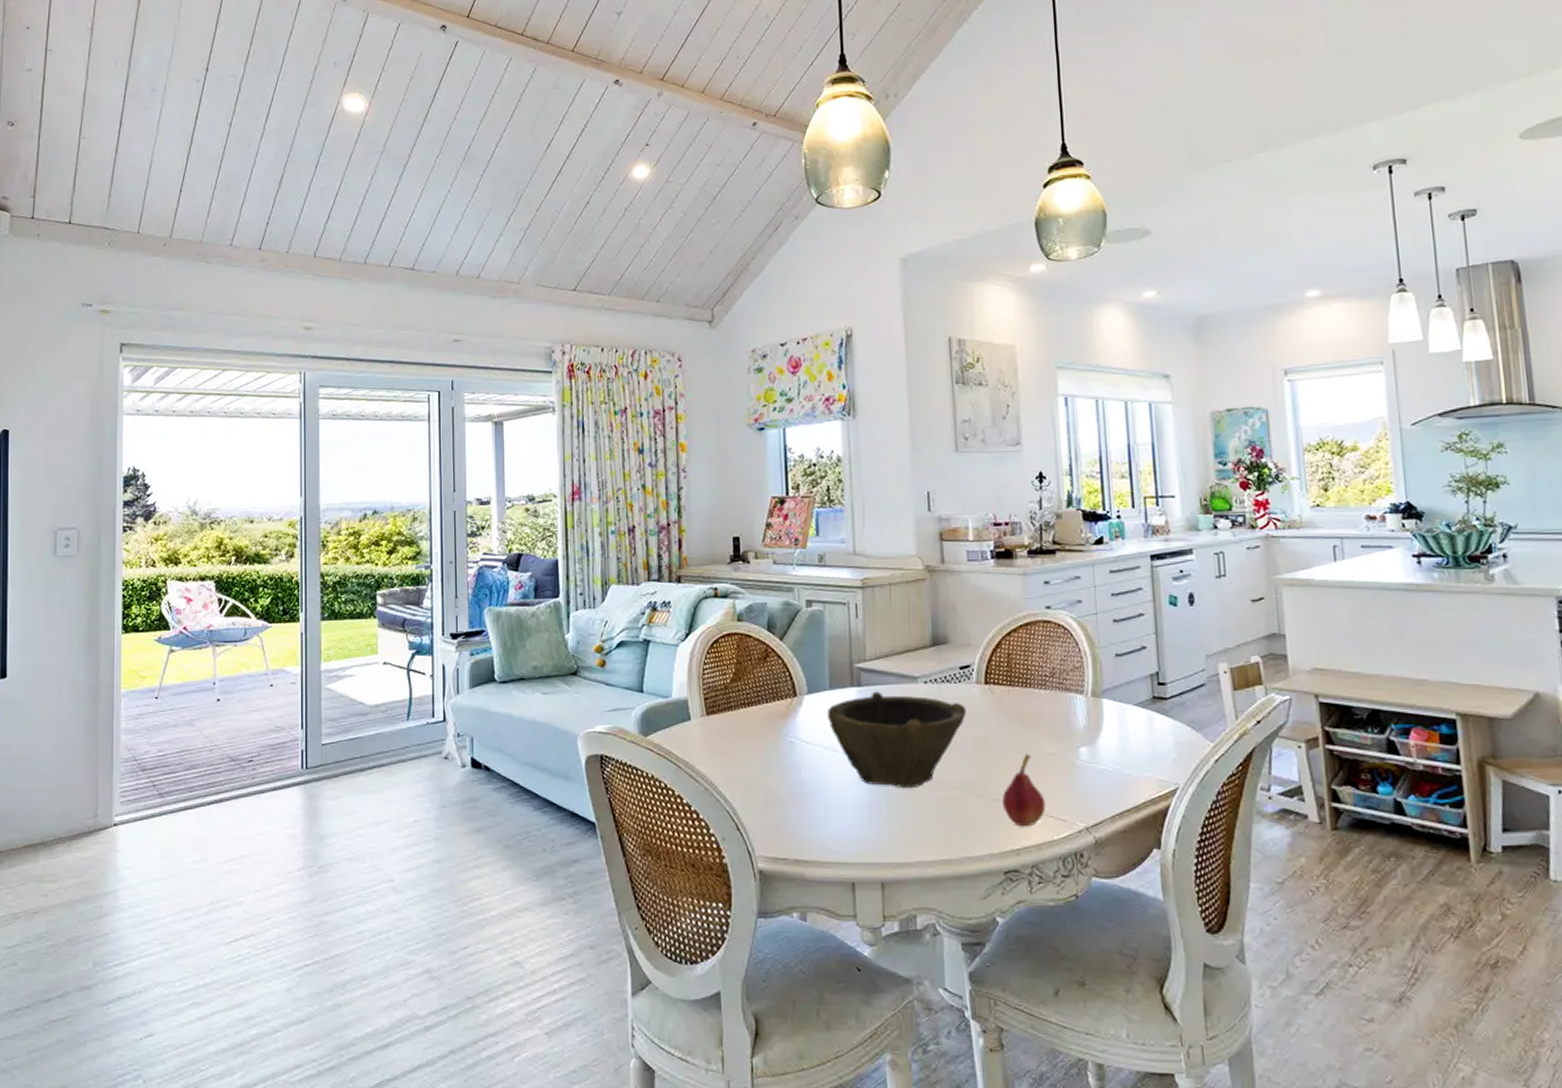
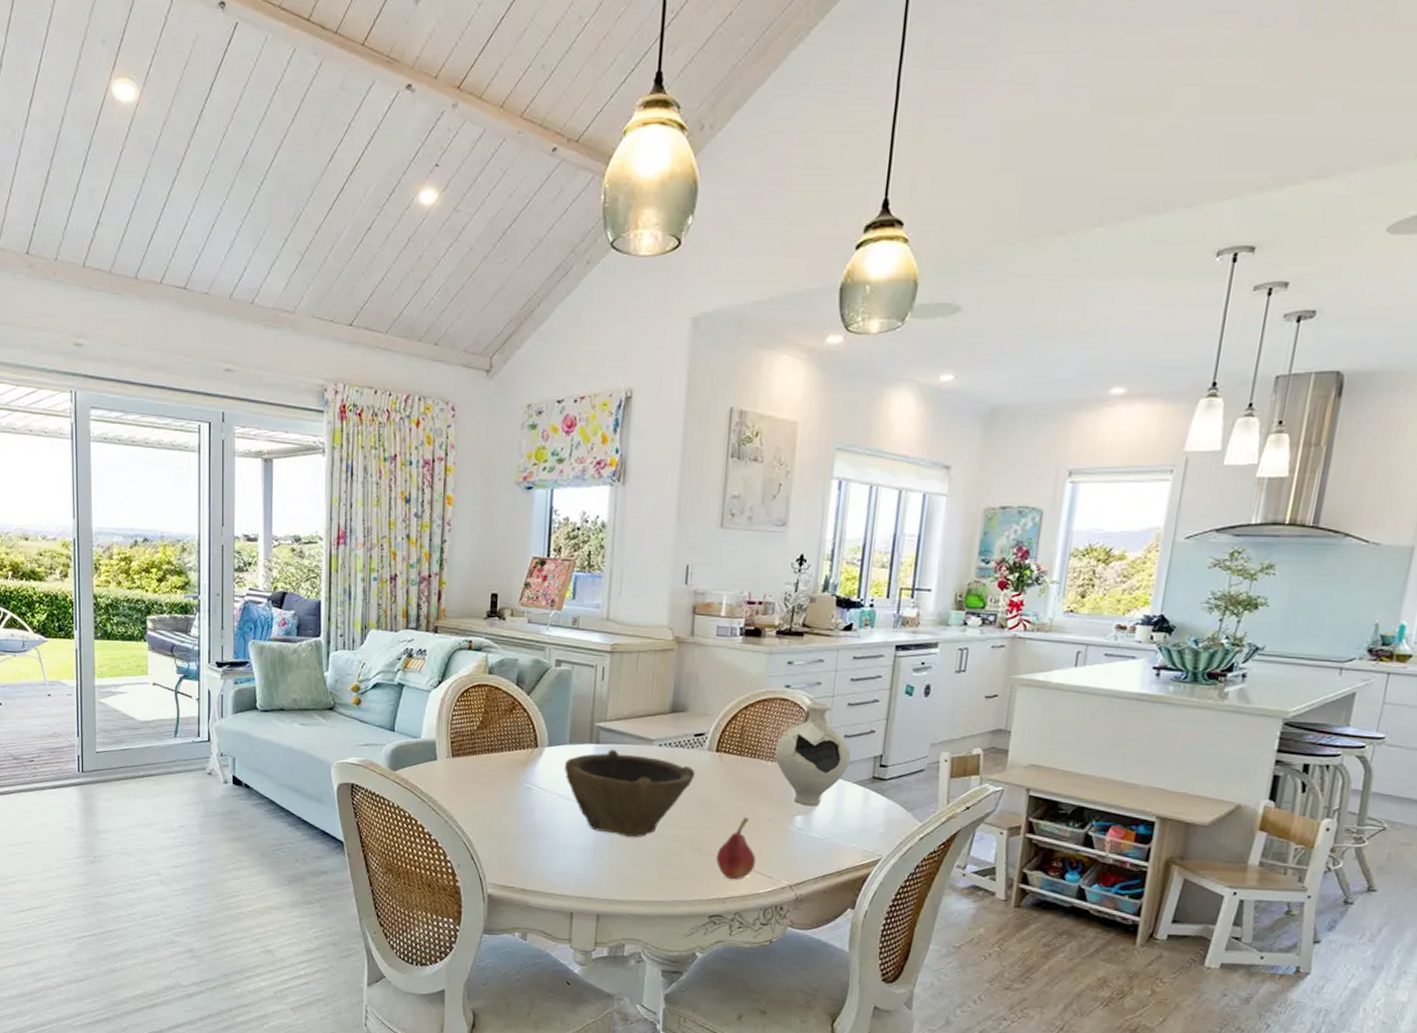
decorative vase: none [1046,621,1127,735] -> present [775,702,851,807]

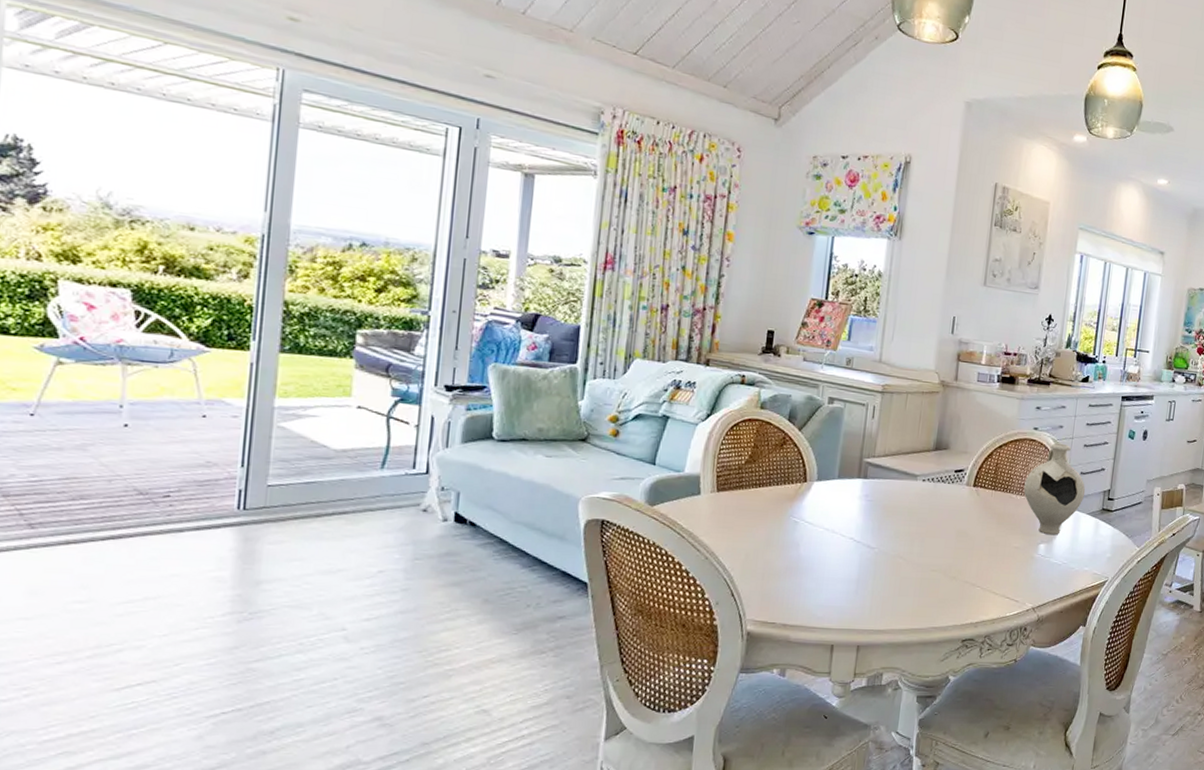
bowl: present [565,749,695,838] -> none [832,484,954,569]
fruit: present [716,817,756,880] -> none [970,547,1005,605]

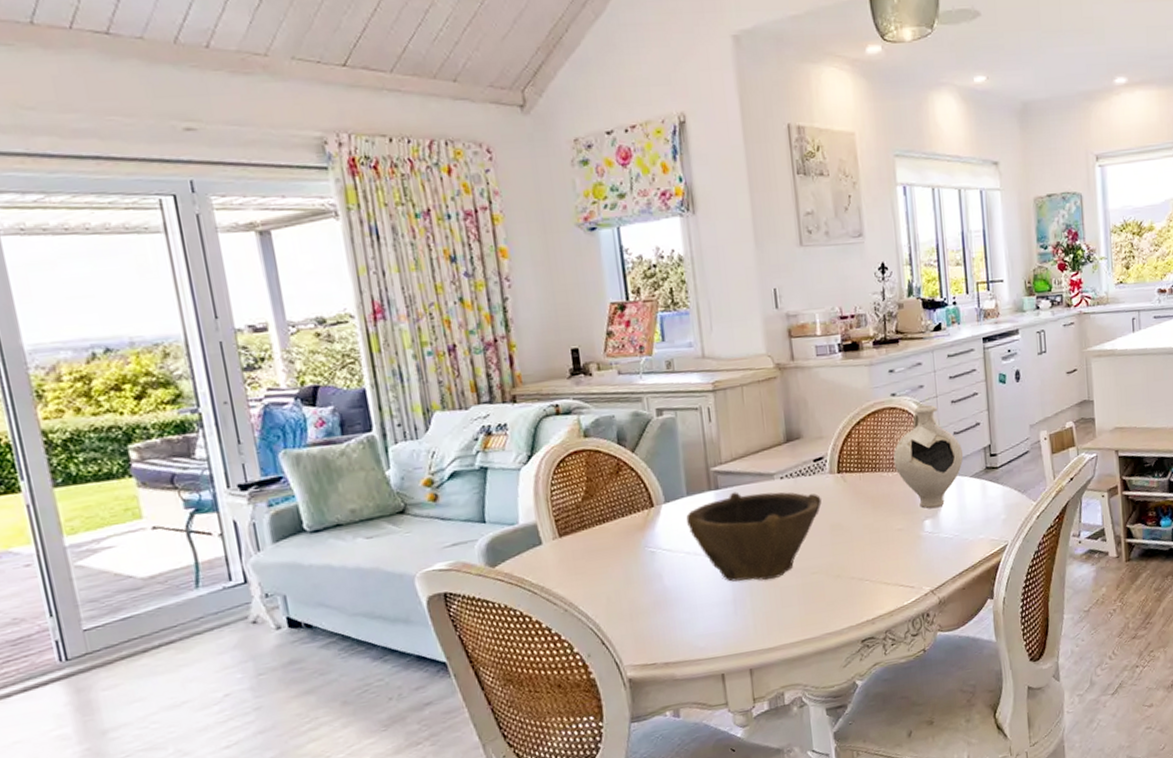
bowl: none [832,484,954,569] -> present [686,492,822,582]

